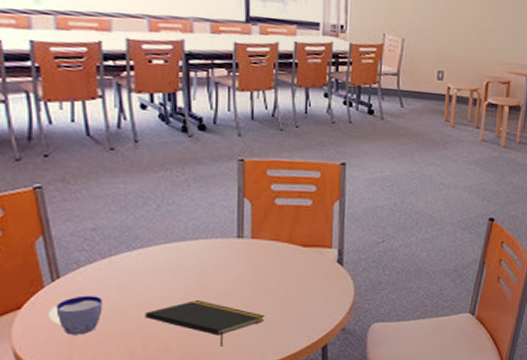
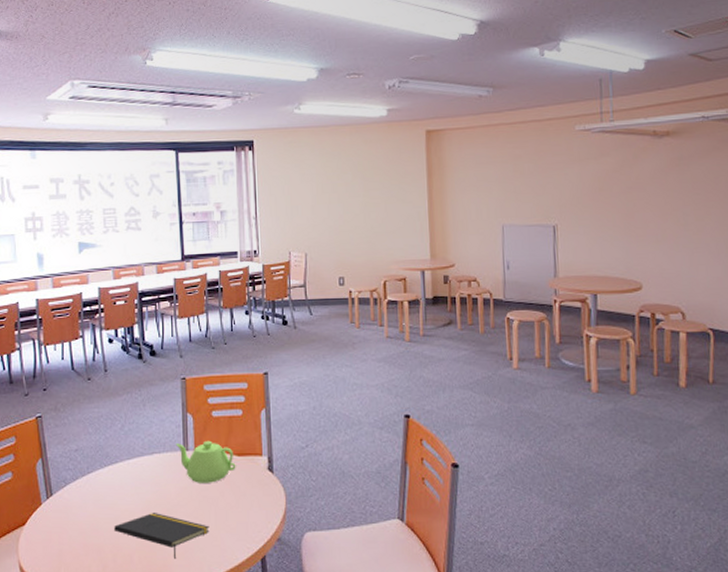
cup: present [48,295,103,335] -> none [44,511,83,548]
teapot: none [228,229,301,273] -> present [176,440,236,483]

